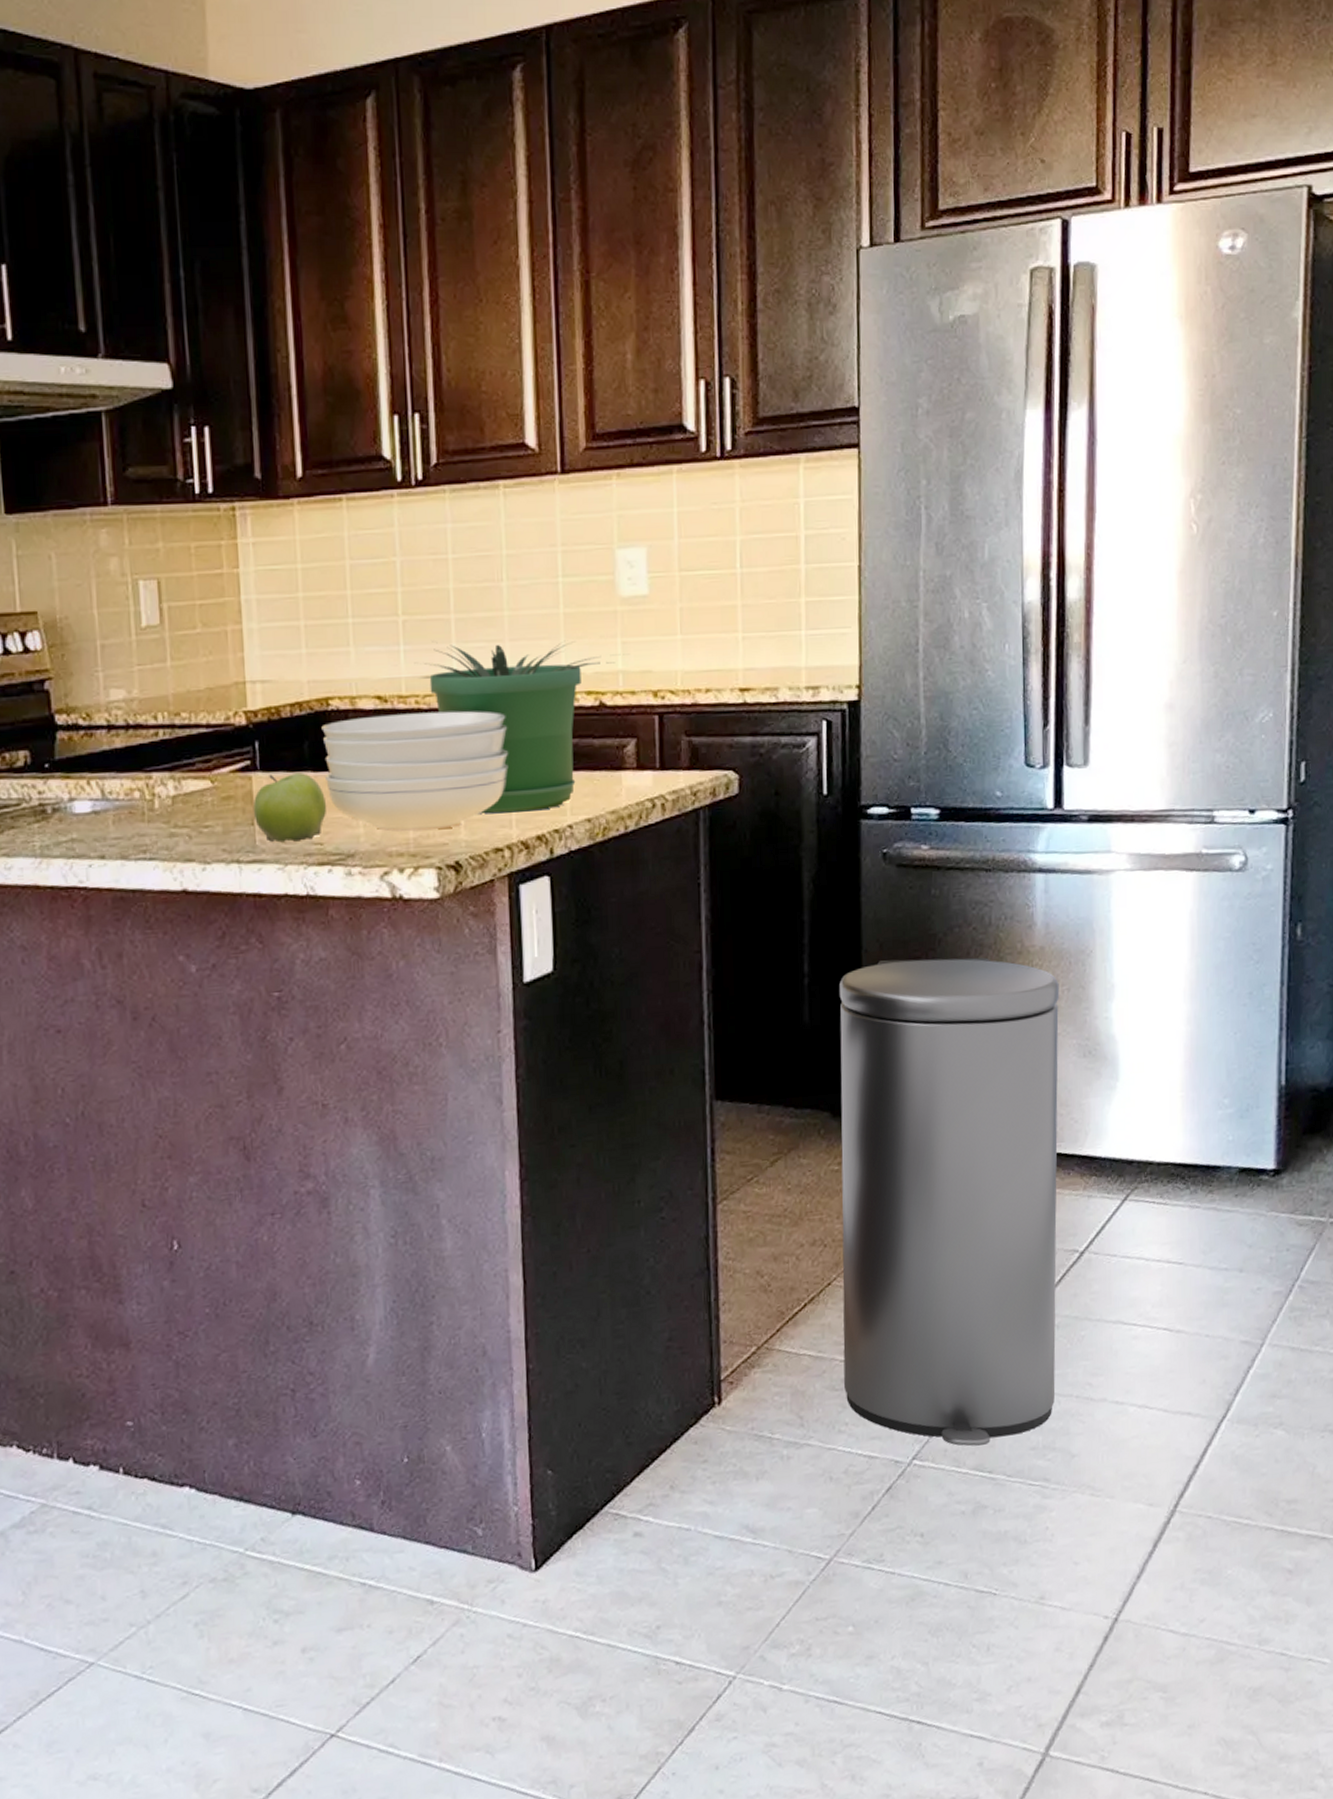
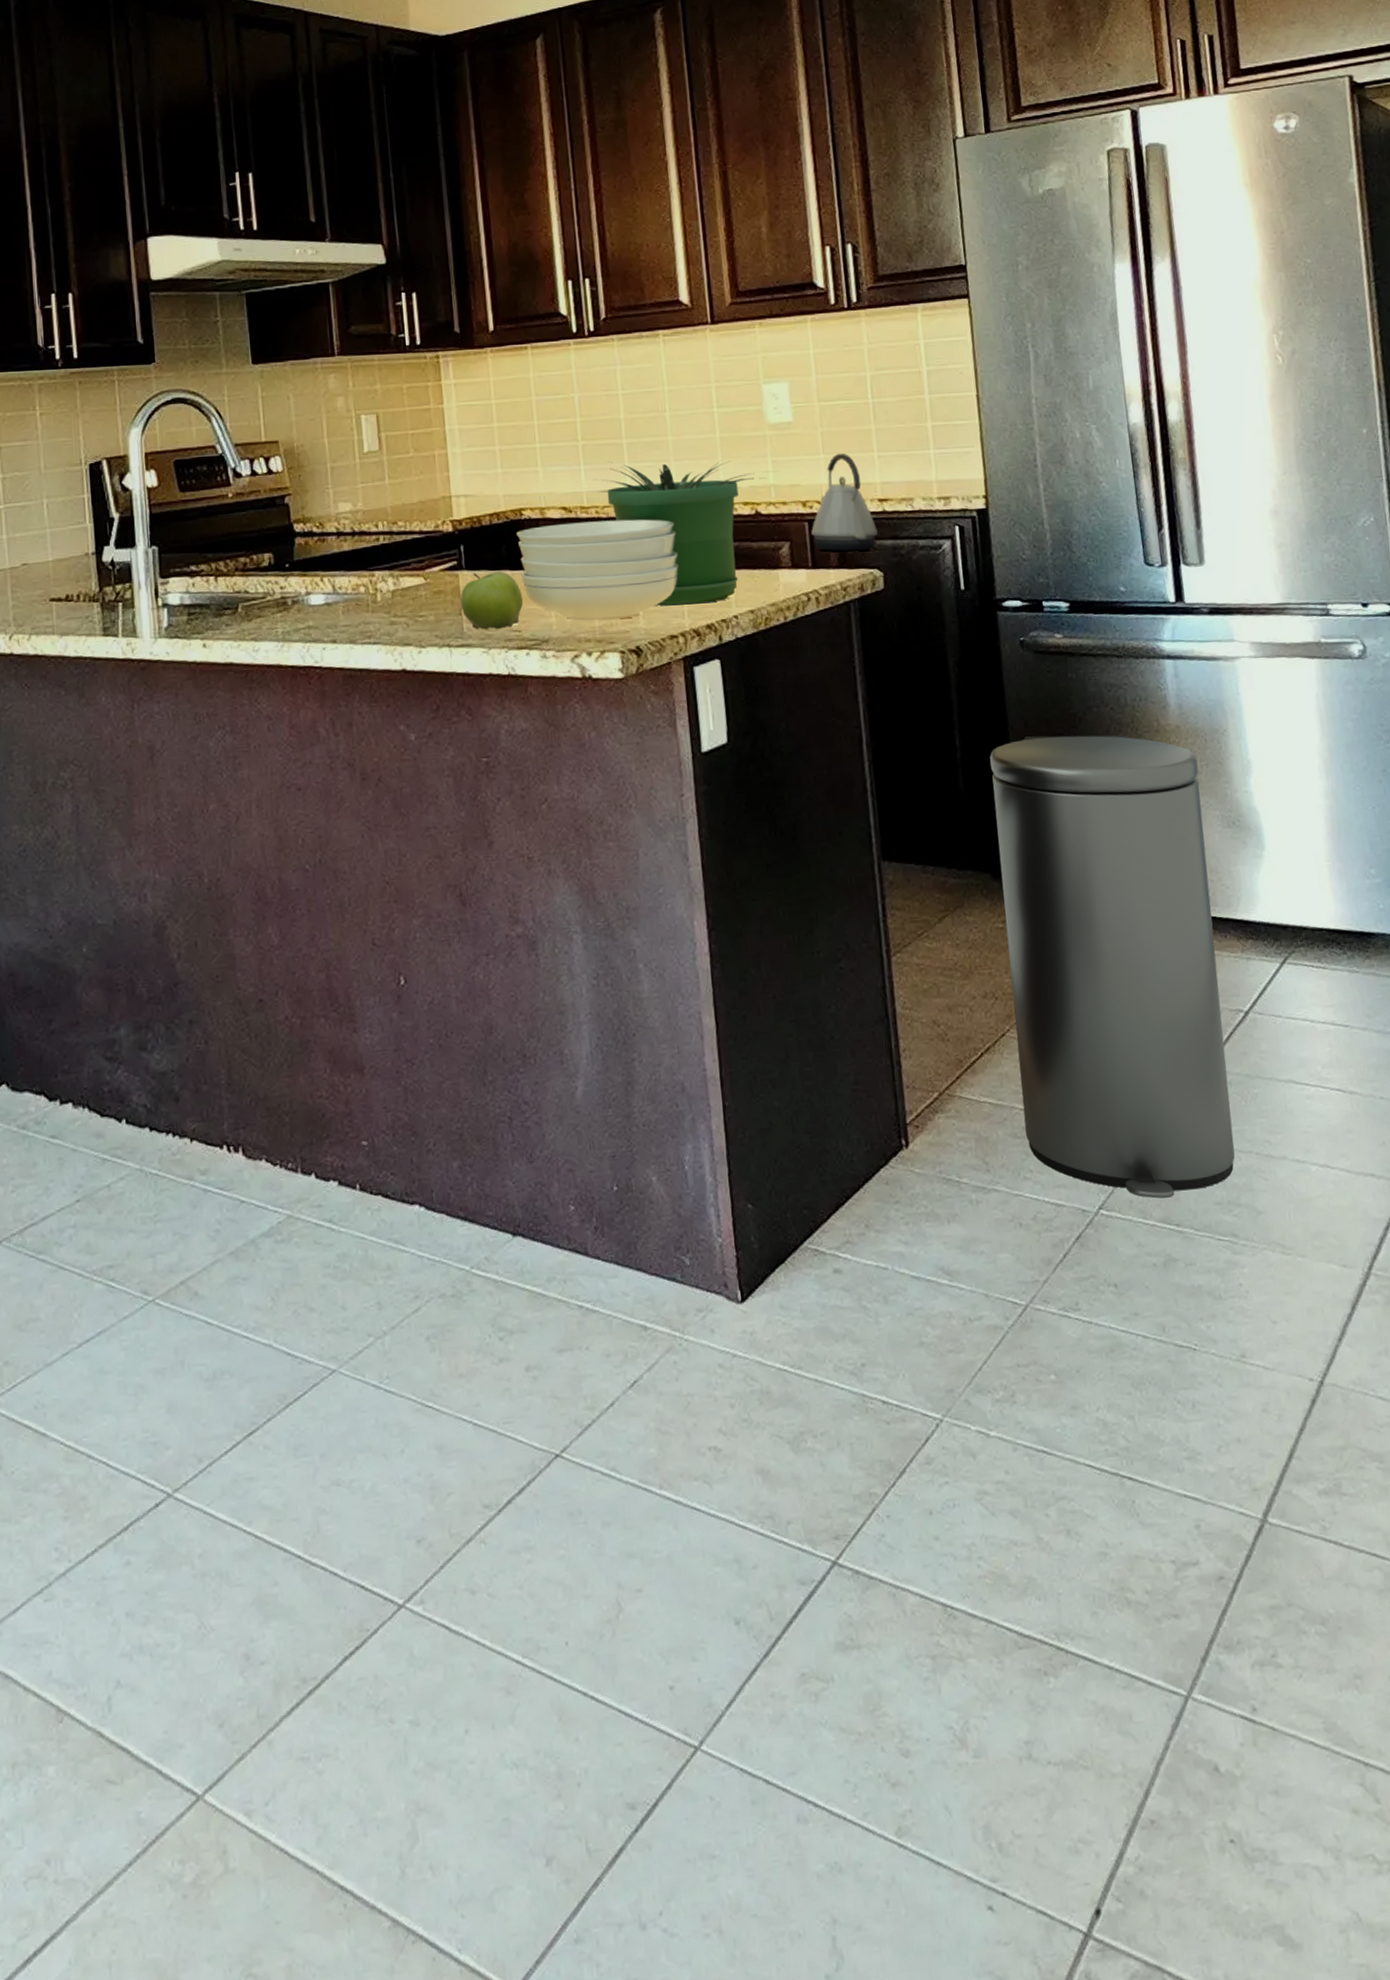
kettle: none [661,633,736,751] -> present [811,453,878,553]

